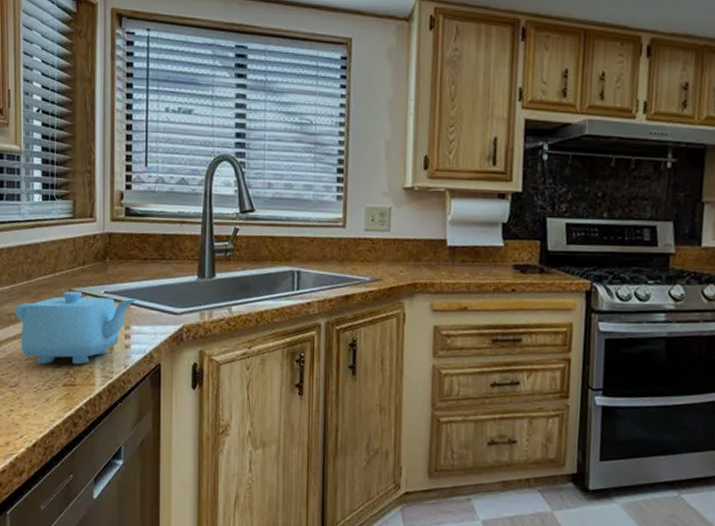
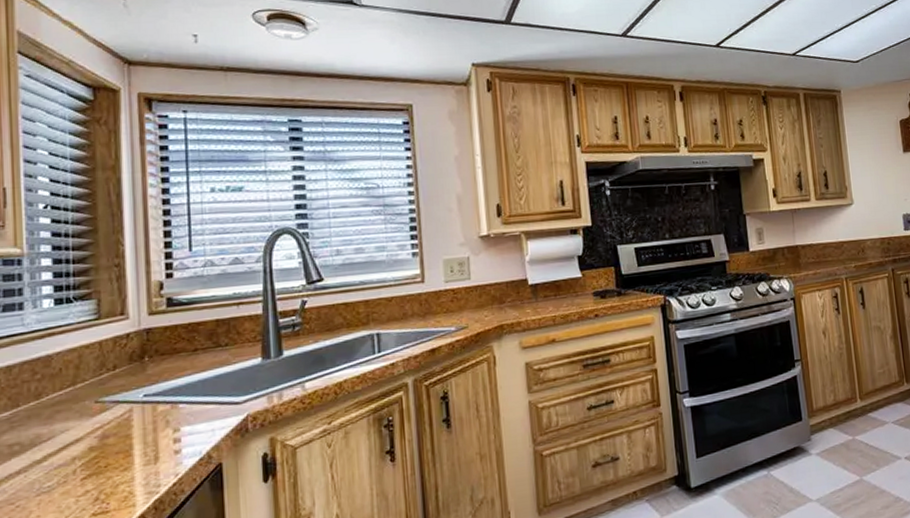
teapot: present [14,291,137,365] -> none [18,396,187,498]

